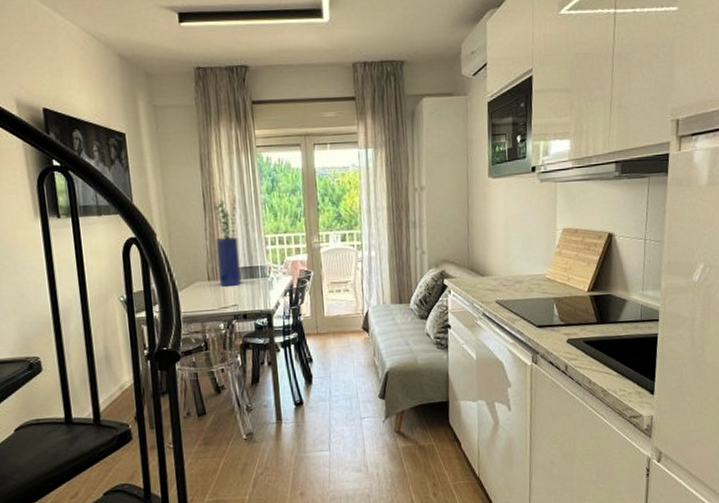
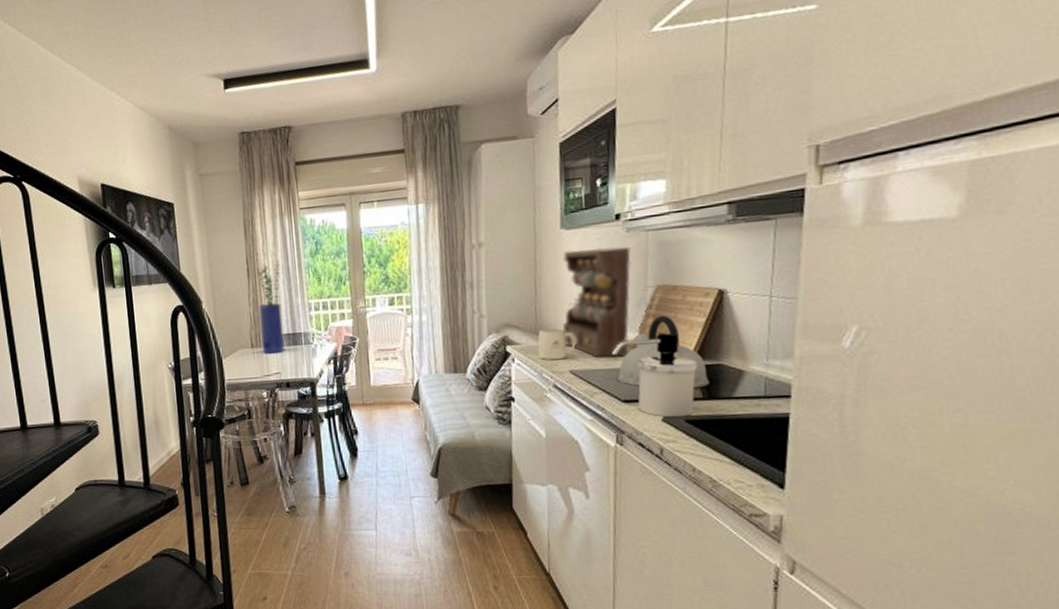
mug: none [469,264,501,292] -> present [537,328,576,361]
spice rack: none [490,195,544,290] -> present [563,246,632,358]
soap dispenser: none [529,268,593,340] -> present [612,333,697,418]
kettle: none [533,253,602,315] -> present [617,315,710,389]

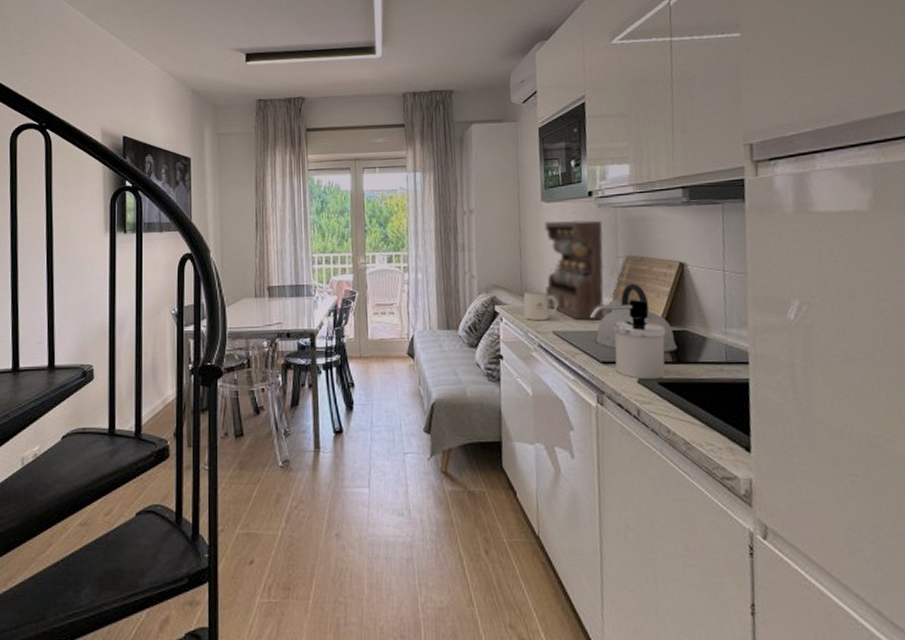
vase: present [257,260,285,355] -> none [265,215,288,305]

